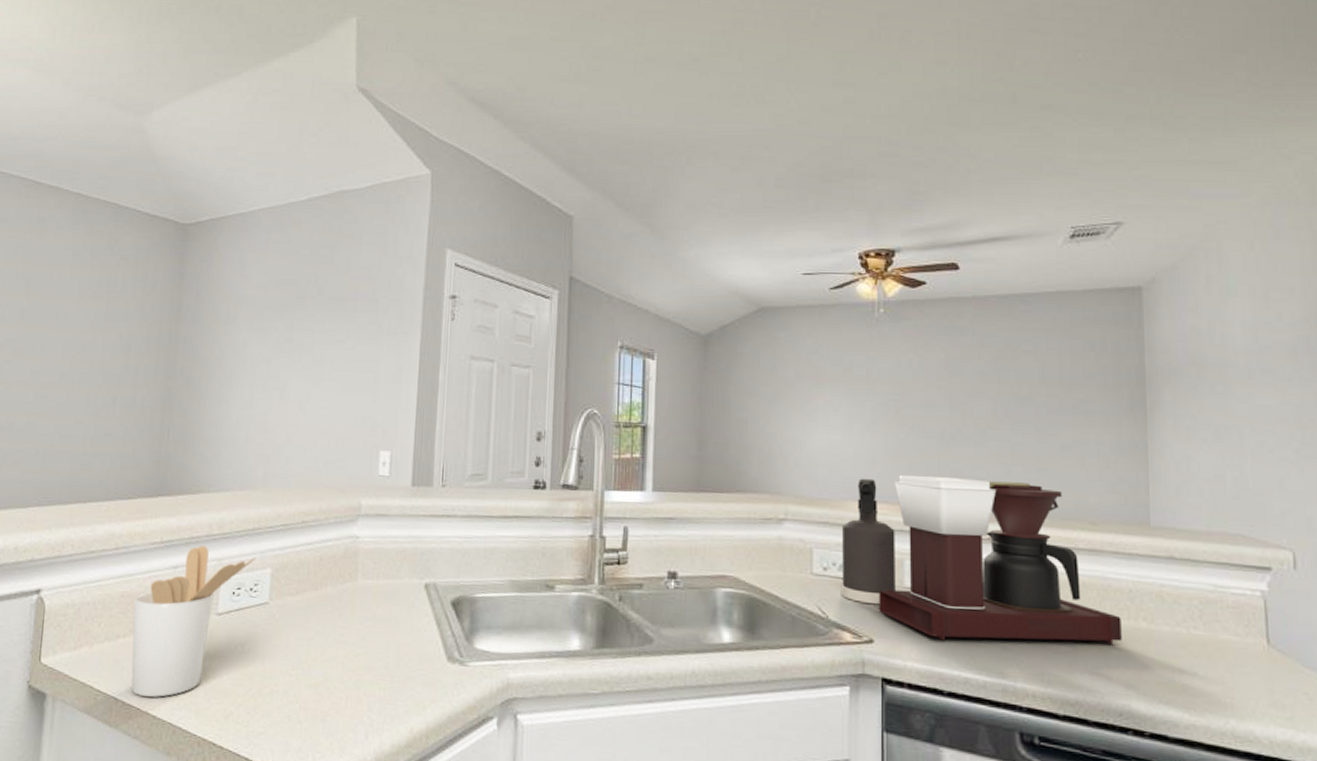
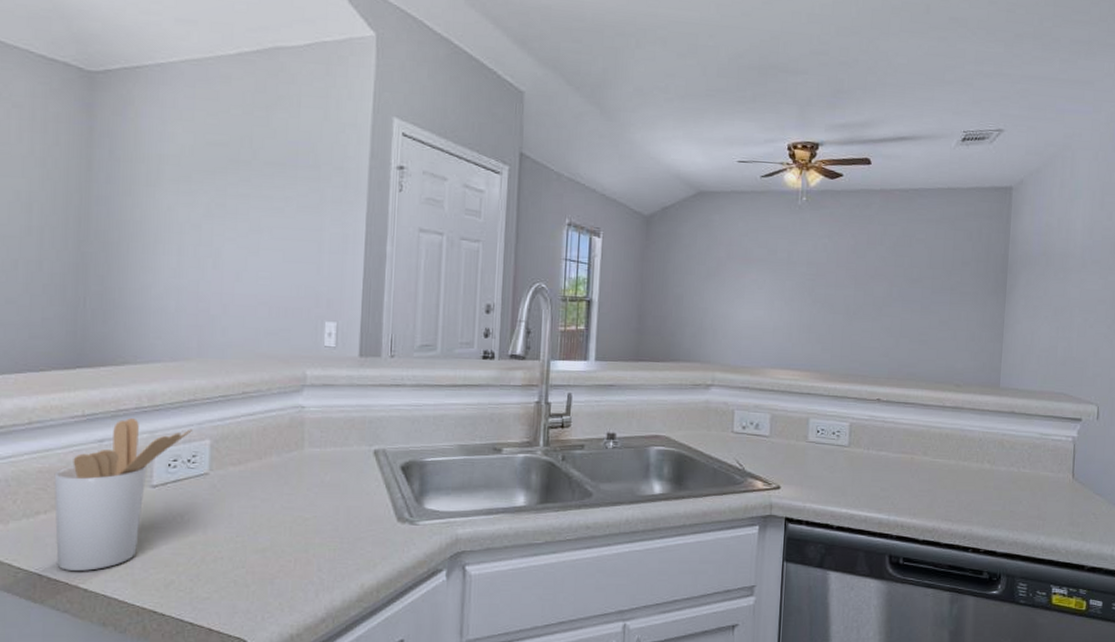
spray bottle: present [841,478,895,605] -> none [756,348,804,457]
coffee maker: present [878,474,1122,644] -> none [786,345,972,485]

